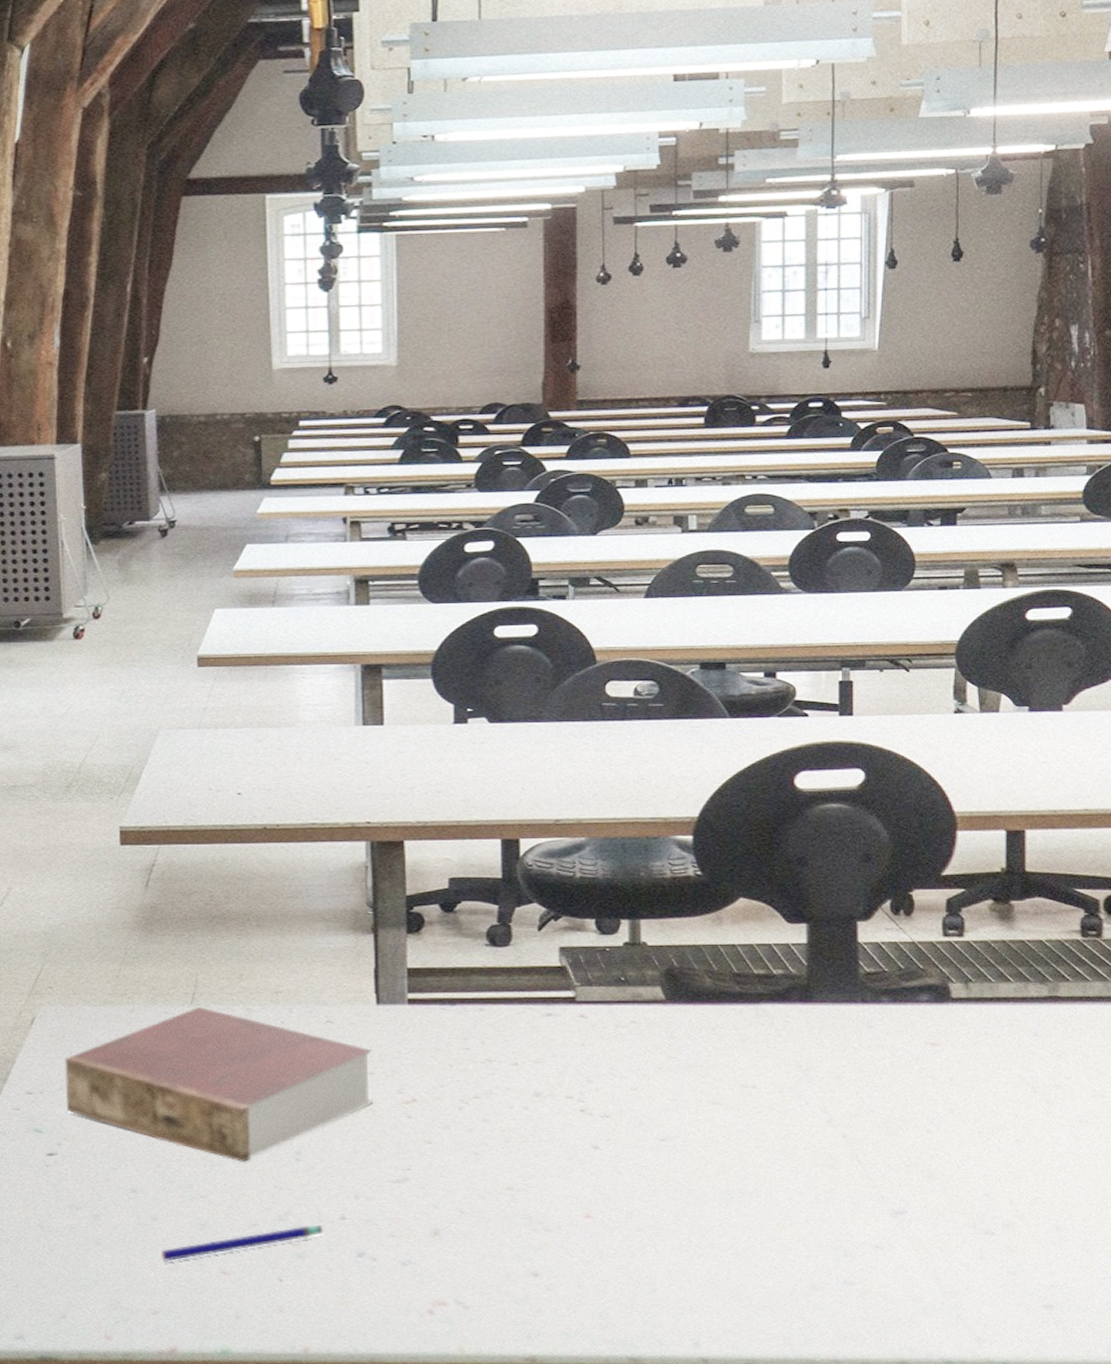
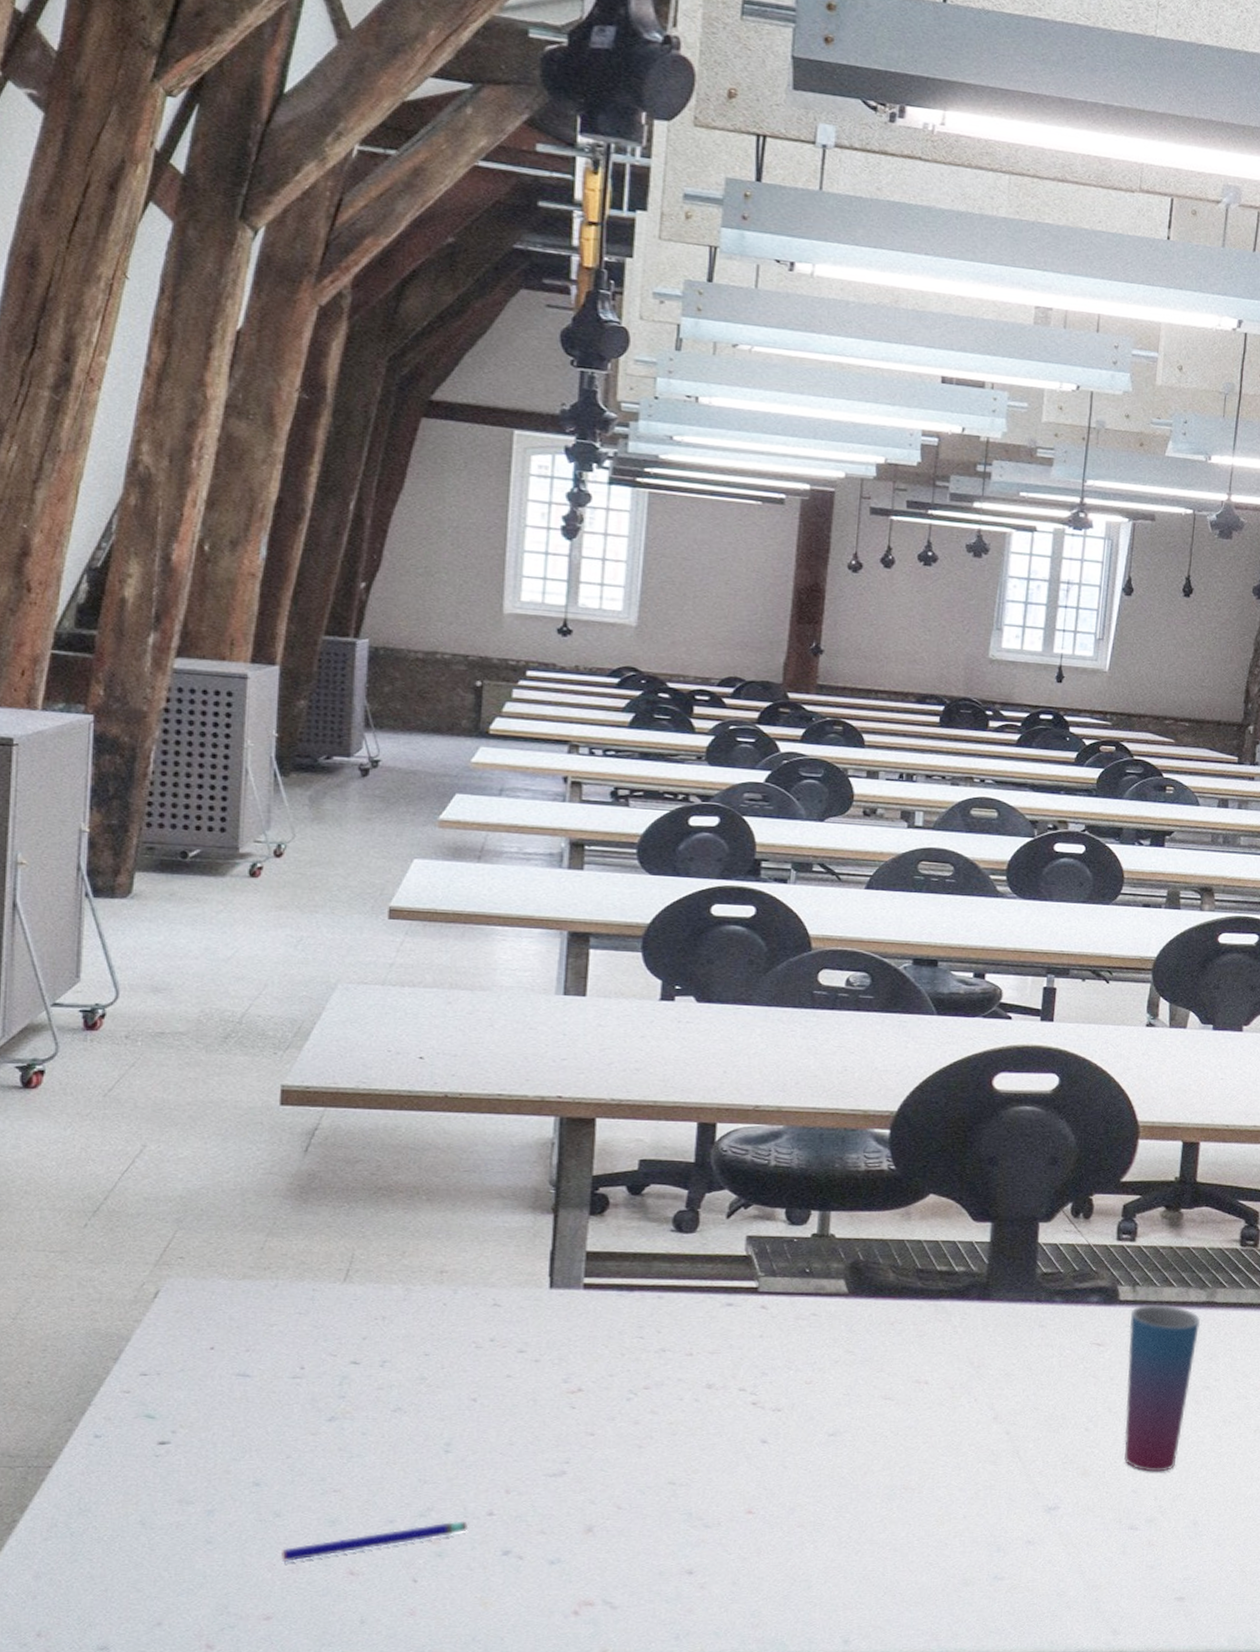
book: present [64,1006,373,1162] -> none [187,1284,540,1453]
cup: none [965,1000,1044,1175] -> present [1123,1304,1201,1472]

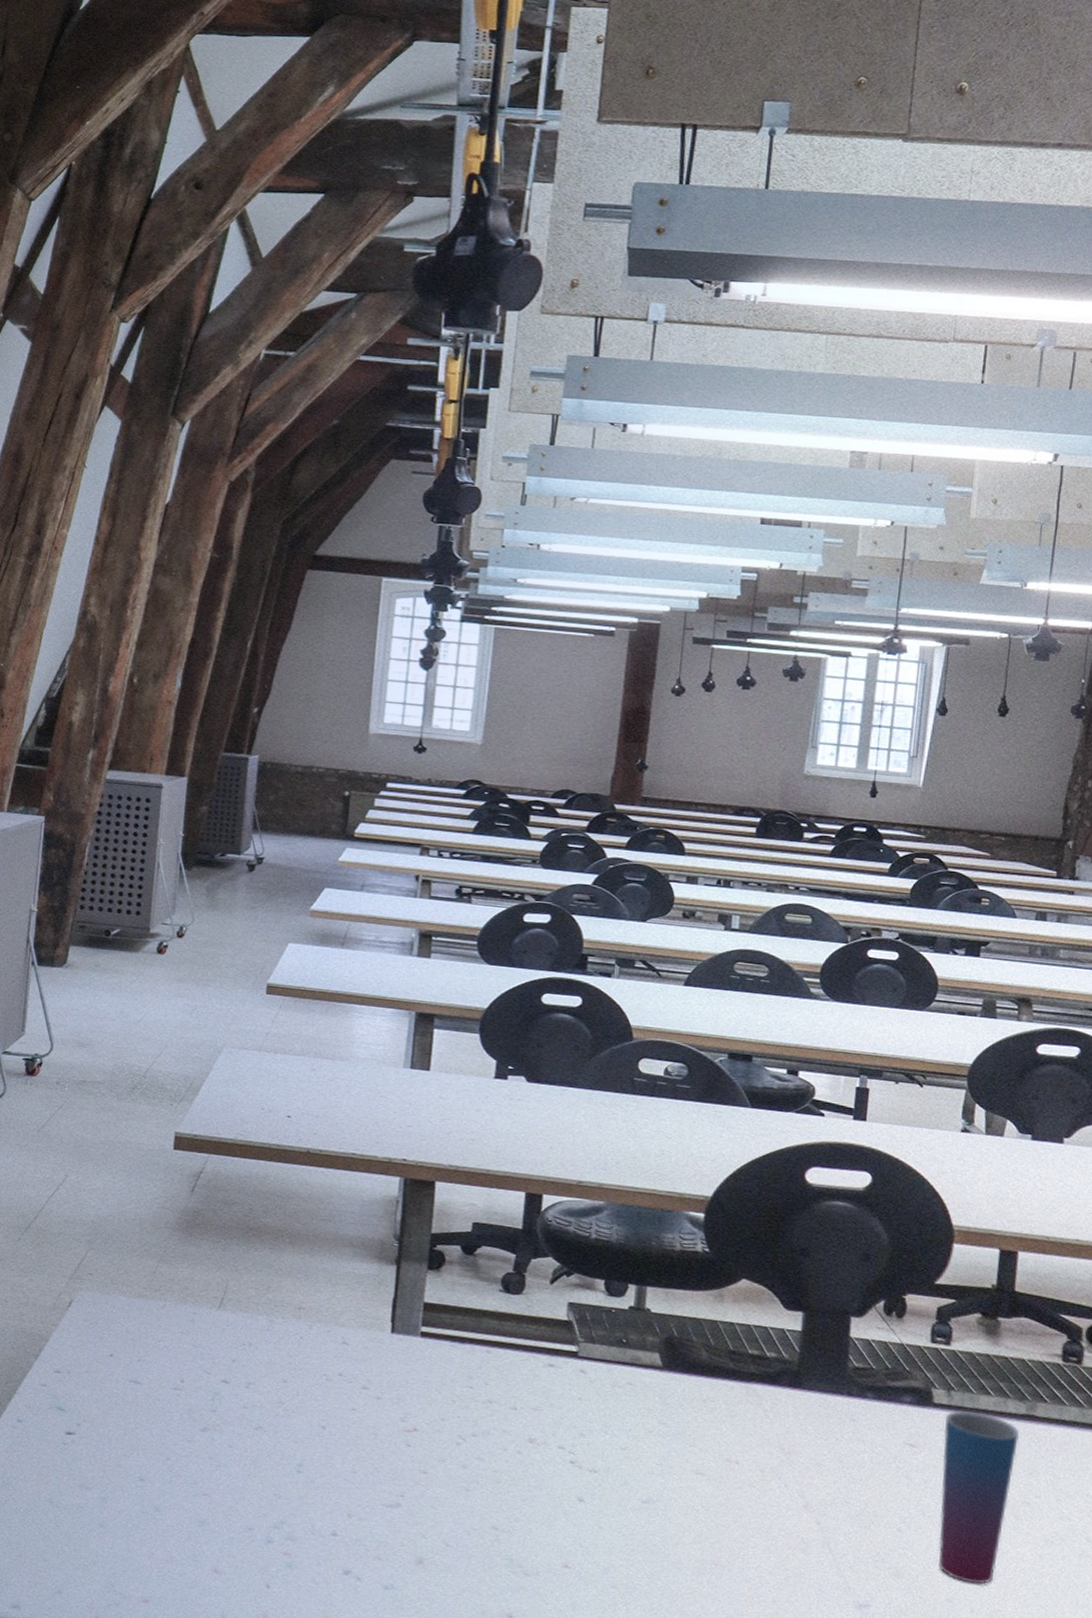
pen: present [281,1521,469,1562] -> none [159,1536,315,1553]

